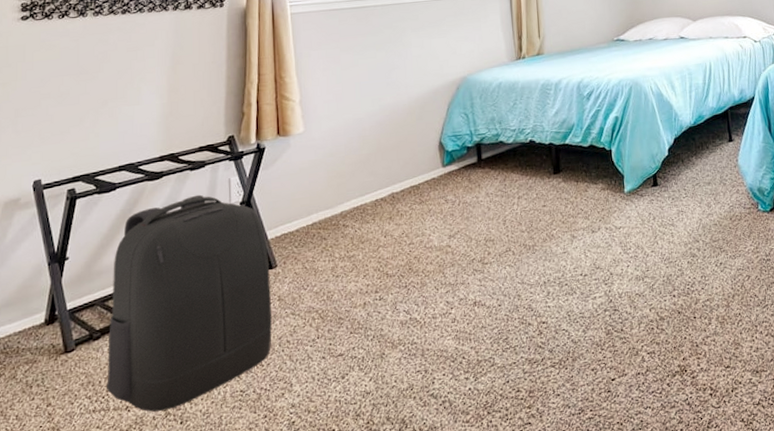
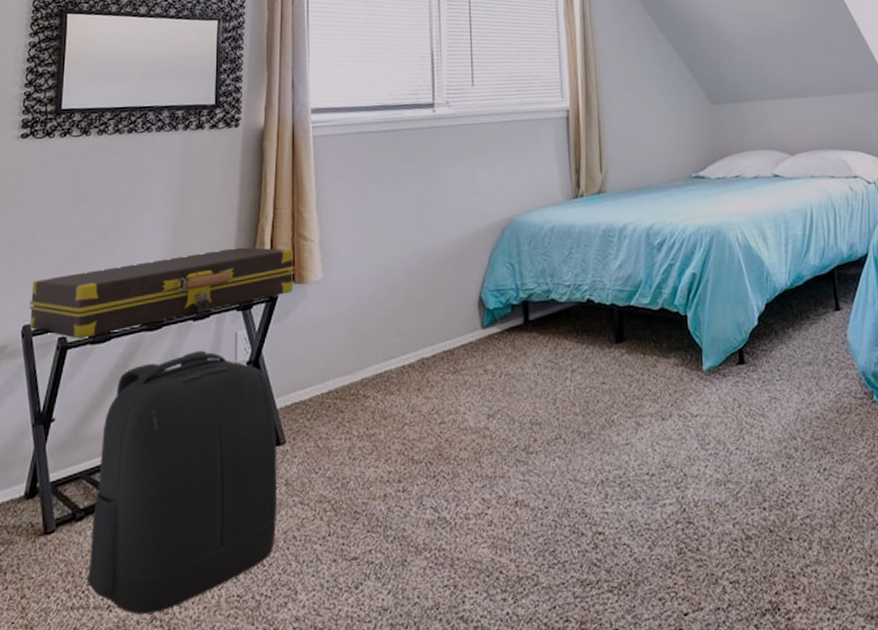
suitcase: none [39,108,279,190] -> present [29,247,294,339]

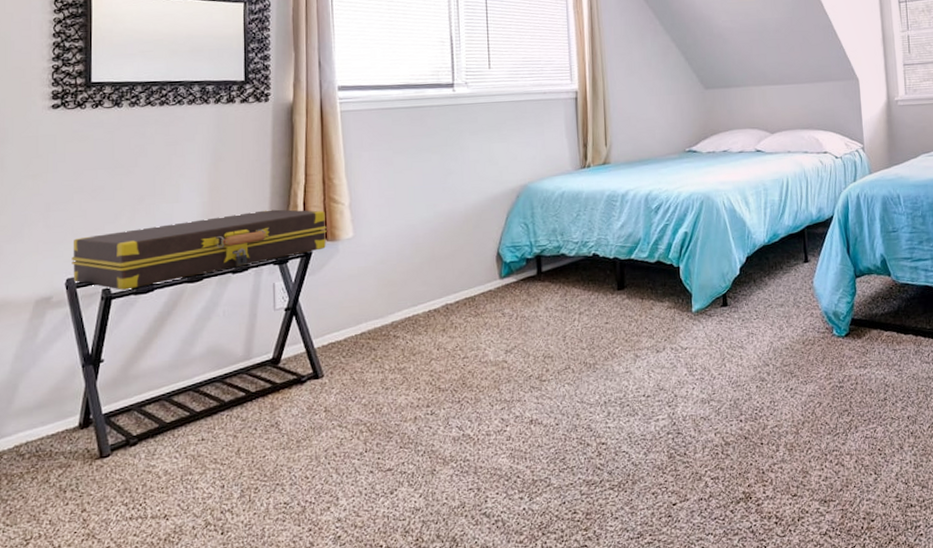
backpack: present [87,350,277,614] -> none [144,299,318,521]

